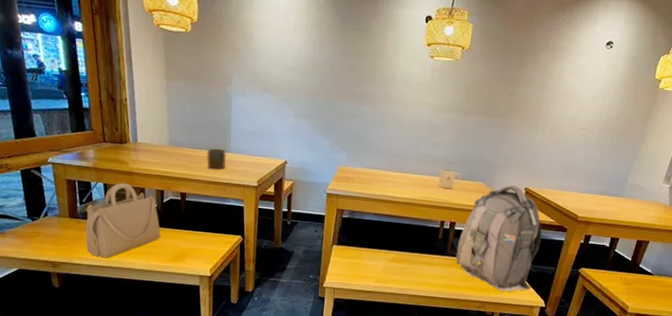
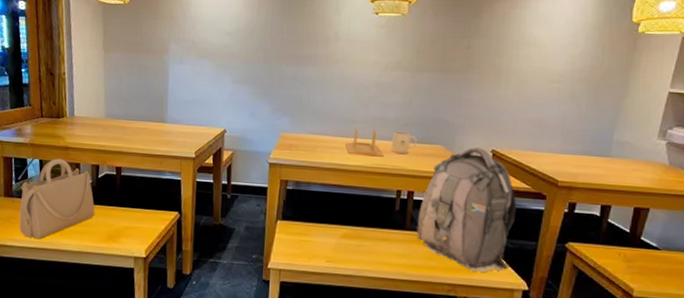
mug: present [206,148,226,169] -> none [142,119,163,141]
napkin holder: none [397,164,432,191] -> present [346,128,384,157]

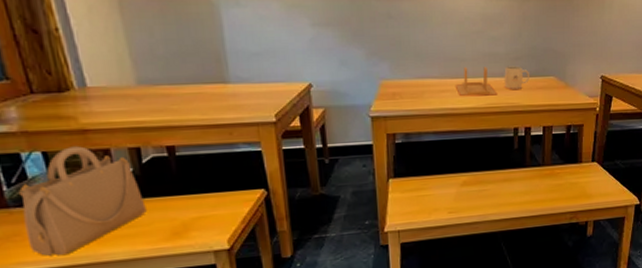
backpack: present [416,147,517,272] -> none [536,75,626,196]

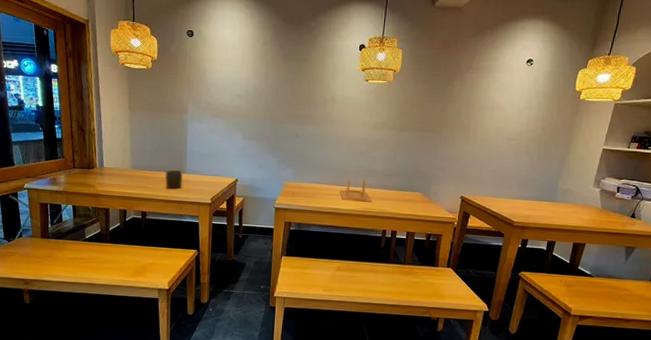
handbag: present [18,146,147,256] -> none [55,204,123,275]
mug: none [195,80,227,109] -> present [164,170,183,189]
mug: present [504,66,531,89] -> none [378,180,400,199]

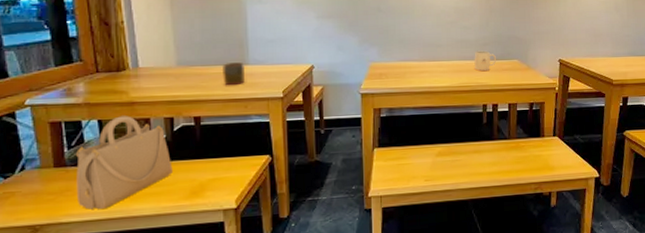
handbag: none [55,204,123,275] -> present [75,116,173,210]
napkin holder: present [340,178,372,202] -> none [433,51,469,77]
mug: none [378,180,400,199] -> present [474,50,497,71]

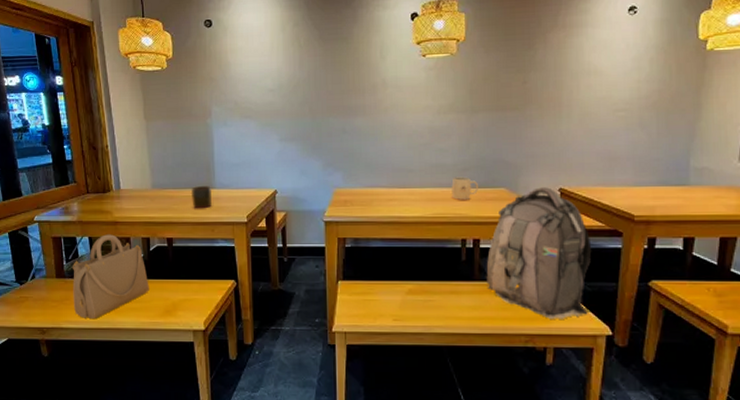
backpack: none [503,59,584,168] -> present [486,187,592,319]

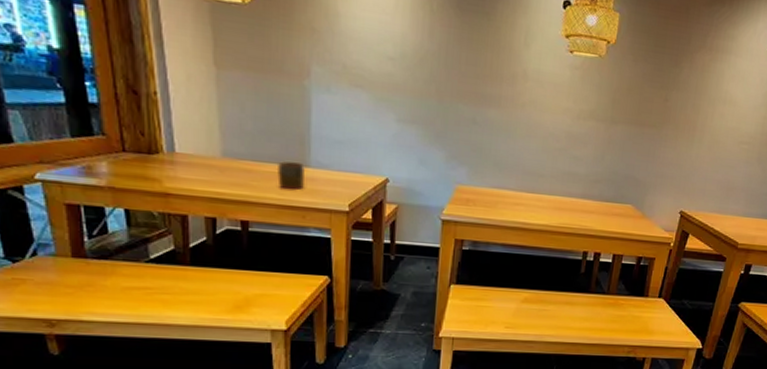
handbag: present [72,234,149,320] -> none [97,208,214,312]
mug: present [451,176,479,200] -> none [579,187,608,213]
backpack: present [486,187,592,319] -> none [600,208,699,333]

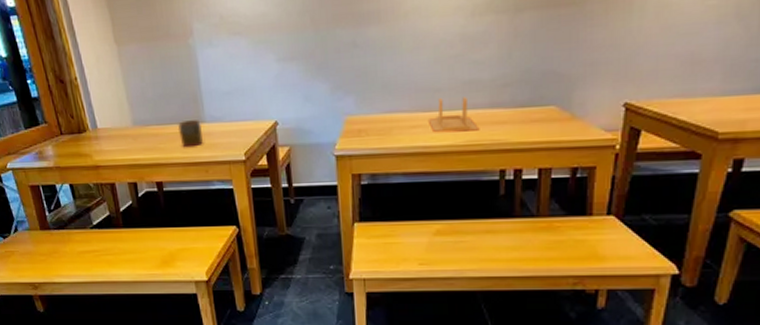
napkin holder: none [530,183,572,216] -> present [429,97,480,133]

